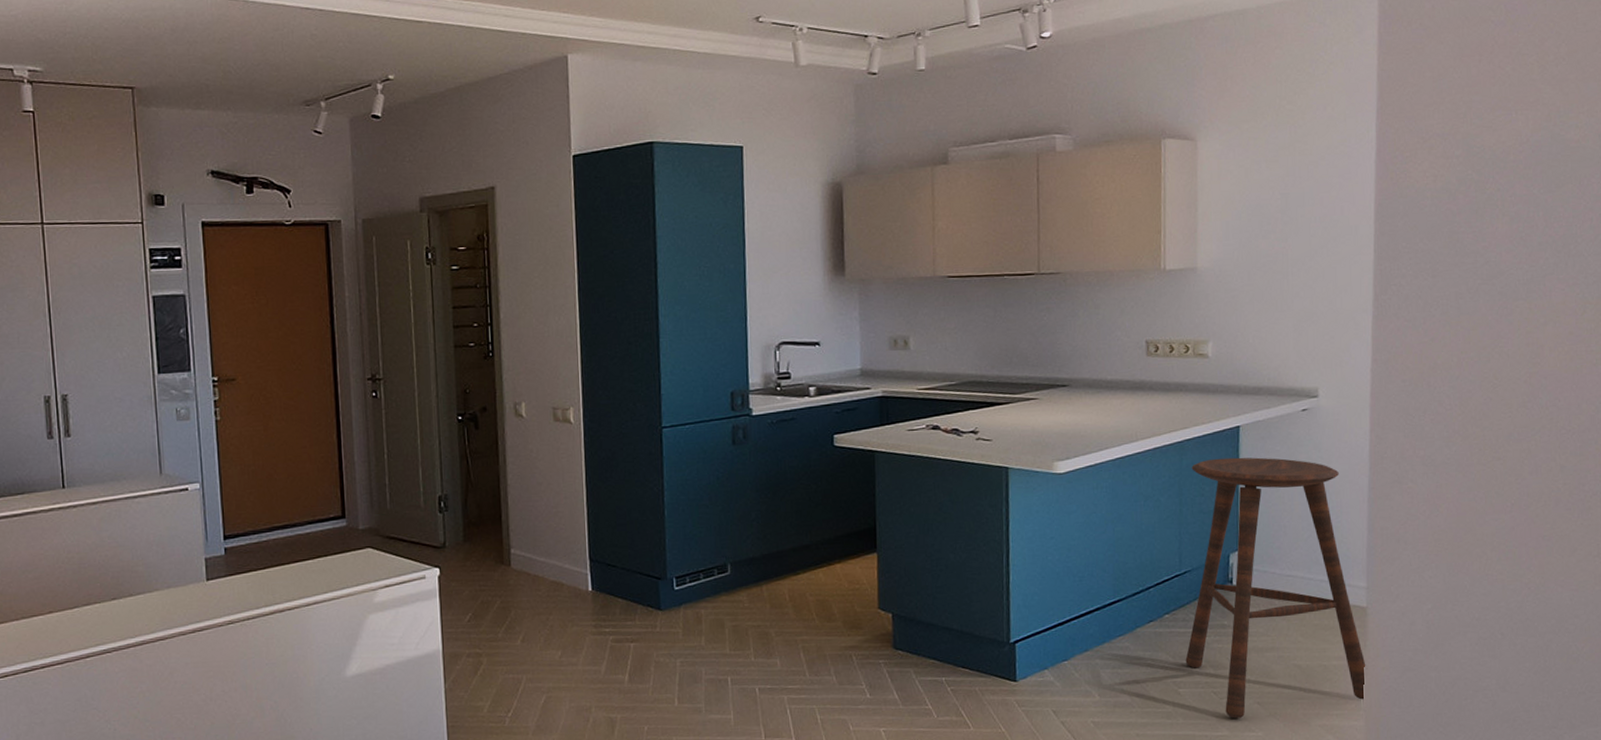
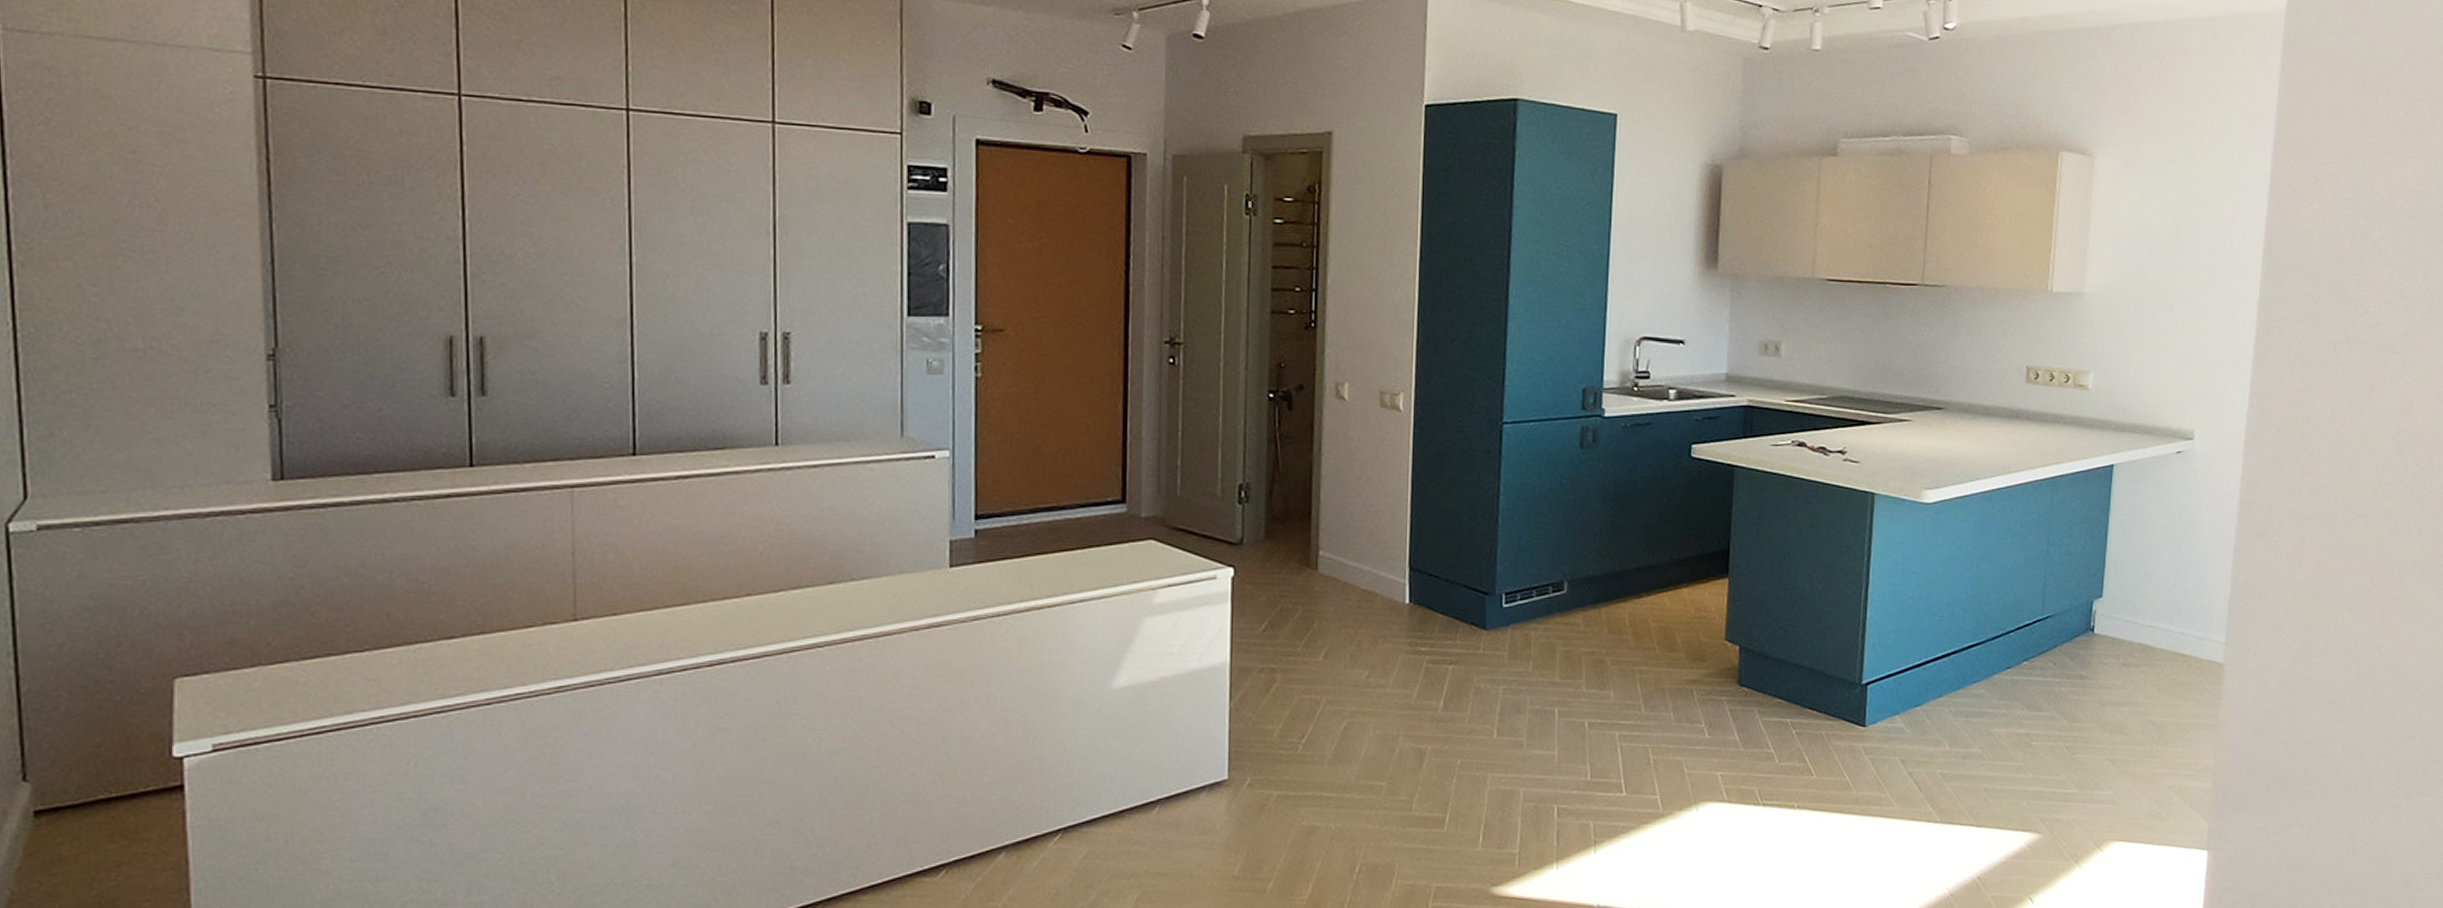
bar stool: present [1185,457,1367,719] -> none [2040,498,2220,775]

